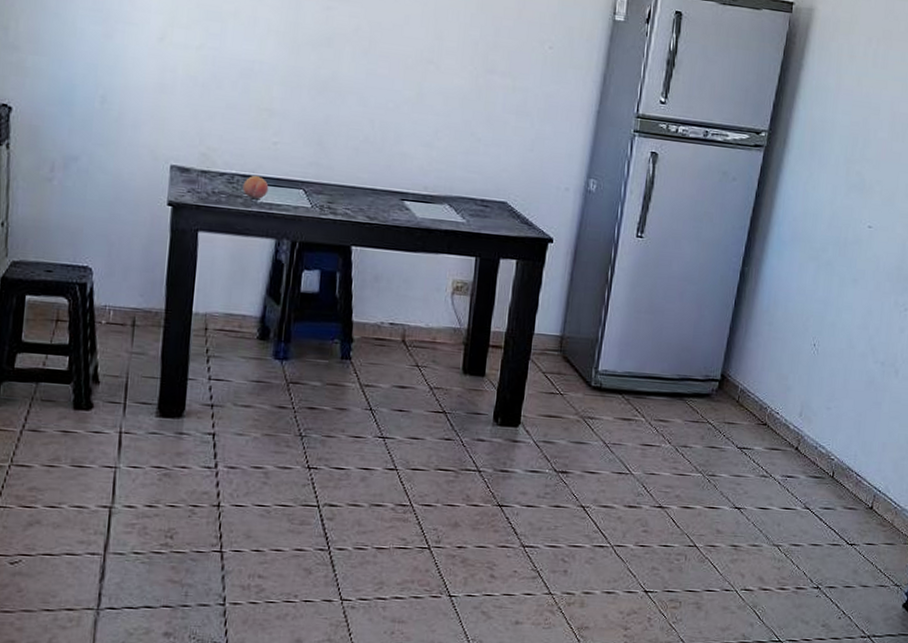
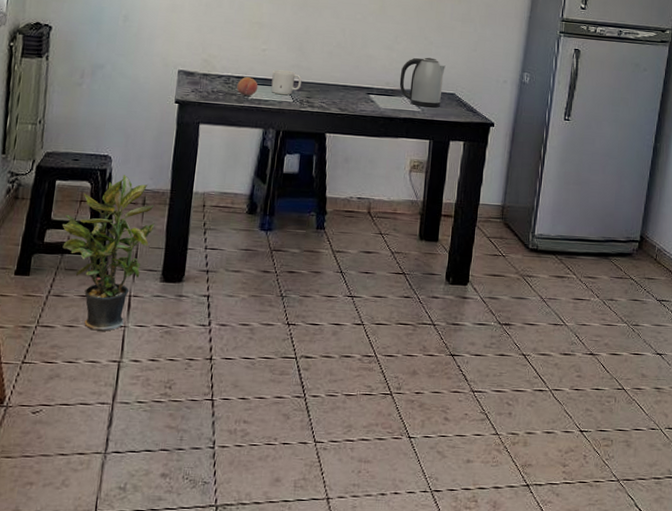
potted plant: none [35,290,148,474] -> present [61,175,155,332]
mug: none [284,167,322,200] -> present [271,69,302,96]
kettle: none [440,157,496,219] -> present [399,57,446,108]

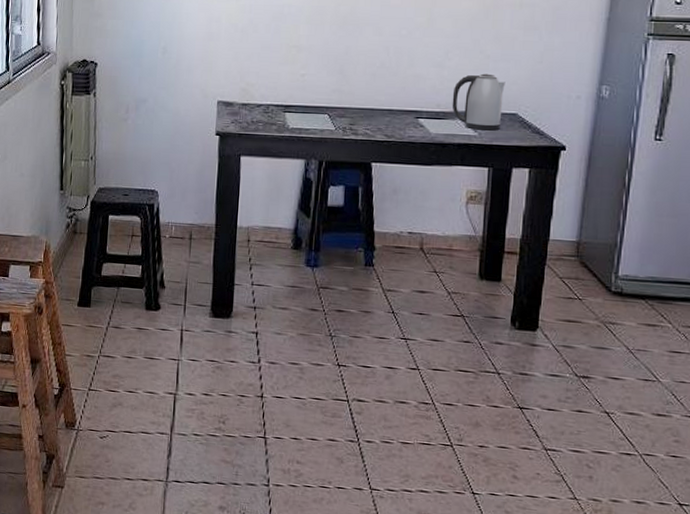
potted plant: present [61,175,155,332] -> none [116,209,202,365]
fruit: present [237,76,258,97] -> none [276,104,298,126]
mug: present [271,69,302,96] -> none [312,96,344,123]

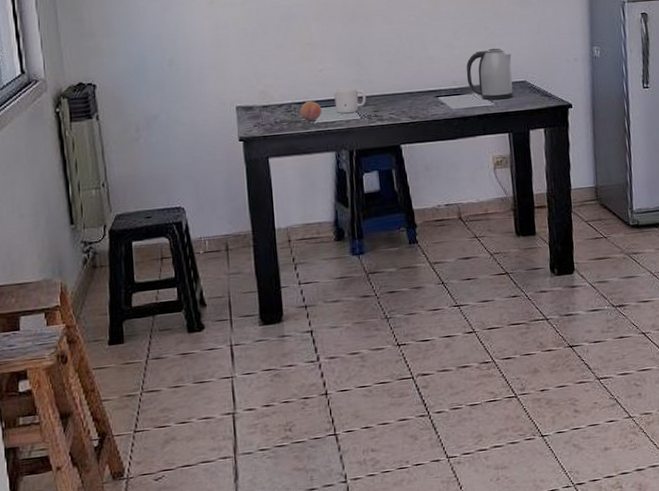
fruit: none [276,104,298,126] -> present [300,100,322,122]
mug: none [312,96,344,123] -> present [334,87,367,114]

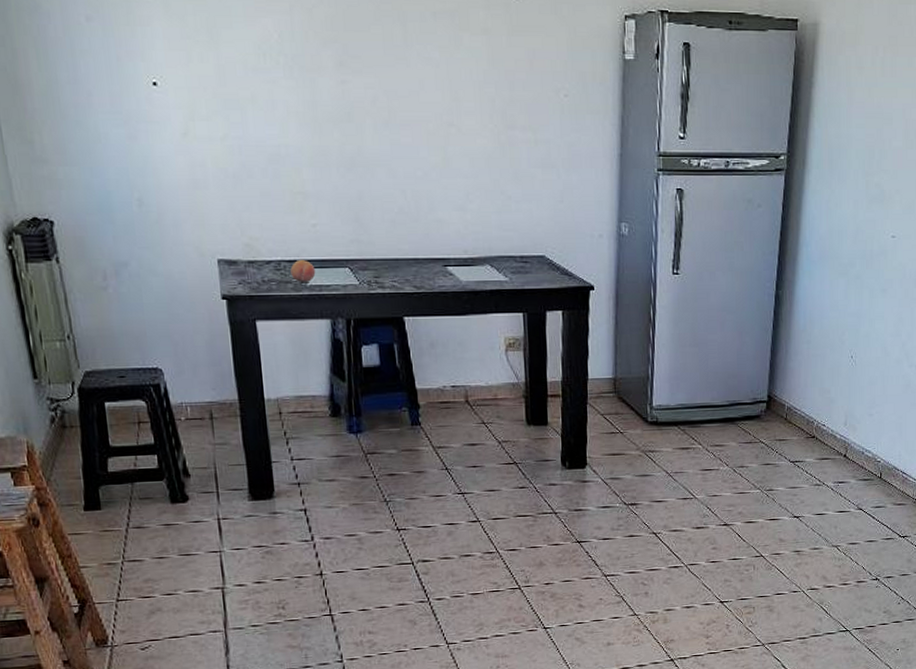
mug: present [334,87,367,114] -> none [329,247,366,277]
kettle: present [466,48,513,101] -> none [478,215,530,275]

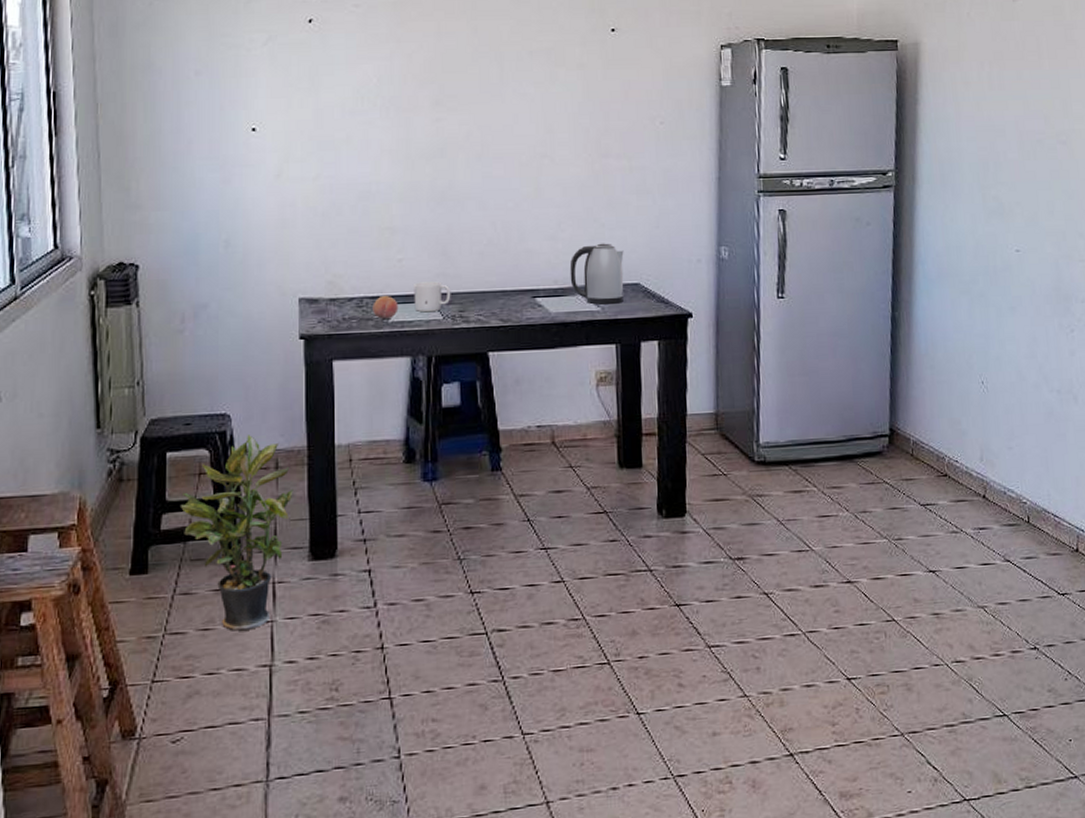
potted plant: none [123,388,229,560] -> present [179,435,293,632]
mug: none [329,247,366,277] -> present [414,281,451,313]
kettle: none [478,215,530,275] -> present [569,243,624,305]

